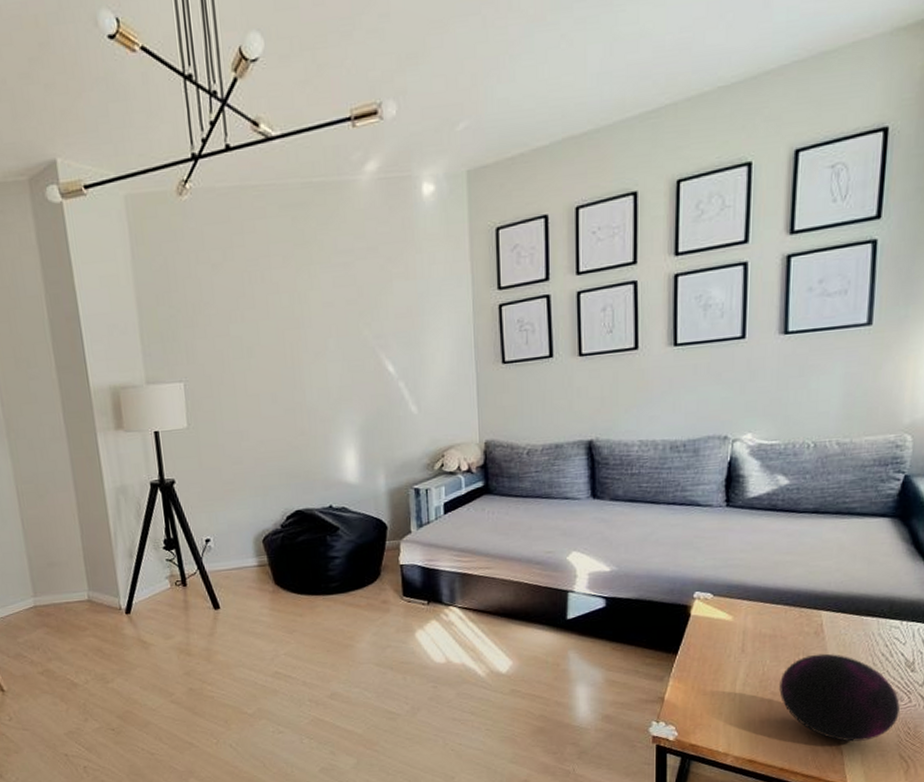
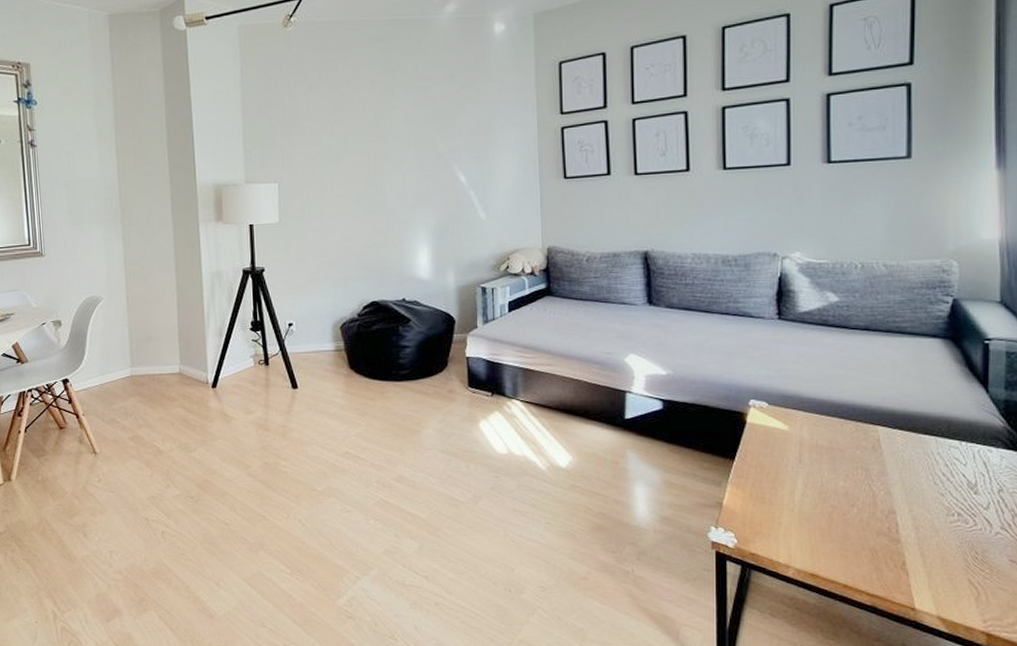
decorative orb: present [779,653,901,742] -> none [839,469,966,564]

